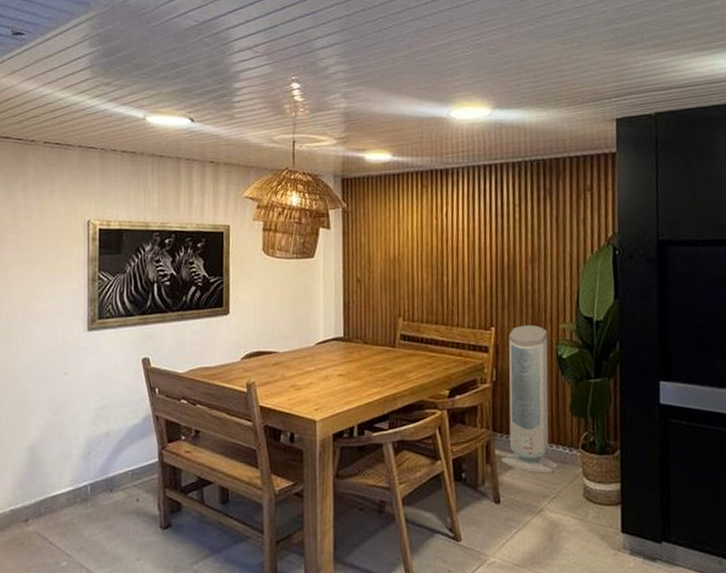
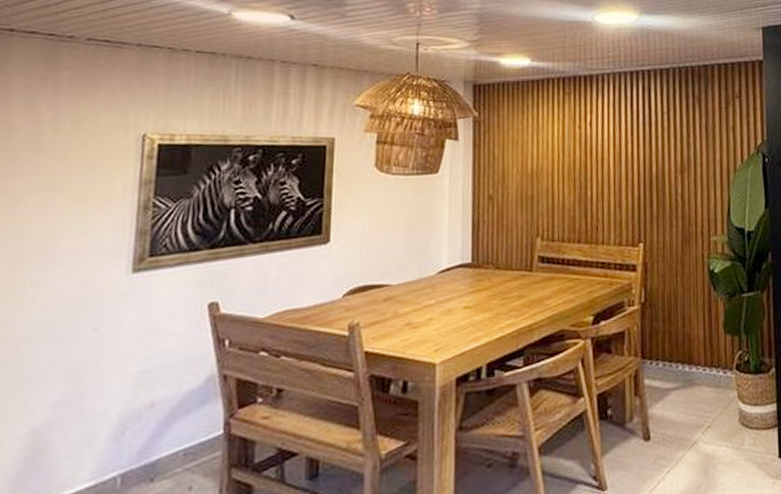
air purifier: present [501,324,558,473] -> none [651,238,712,402]

